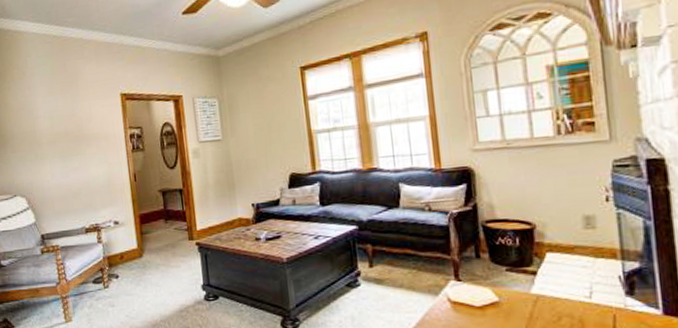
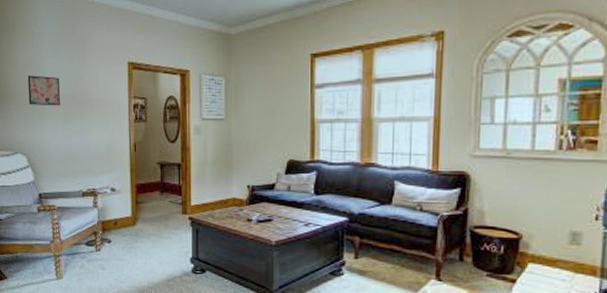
wall art: none [21,116,57,147] -> present [27,75,60,106]

